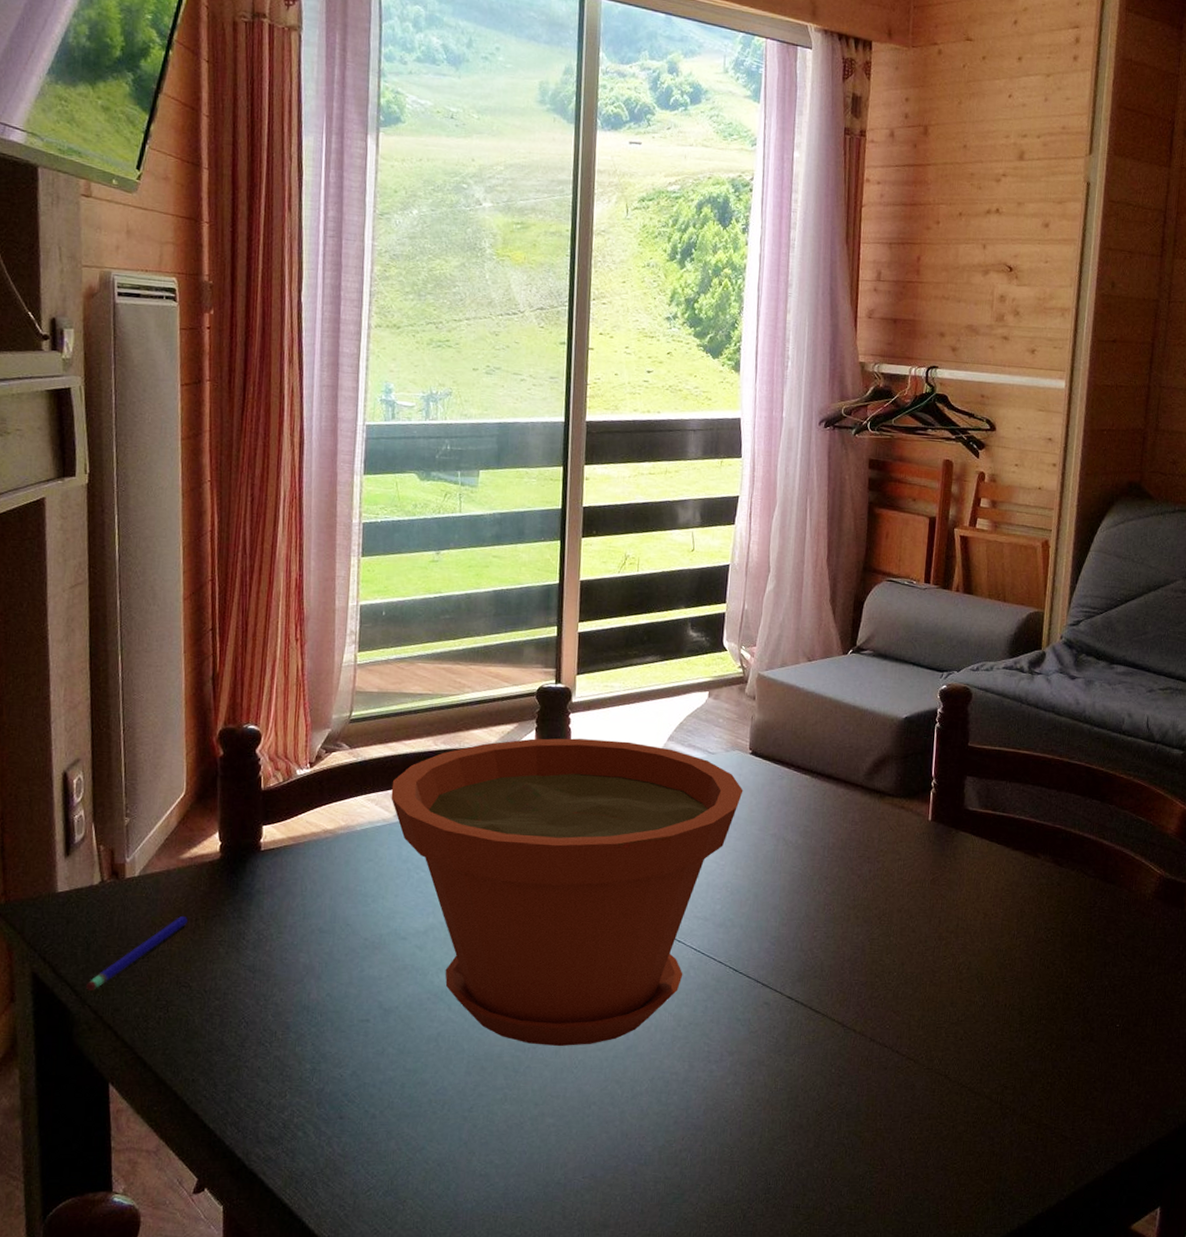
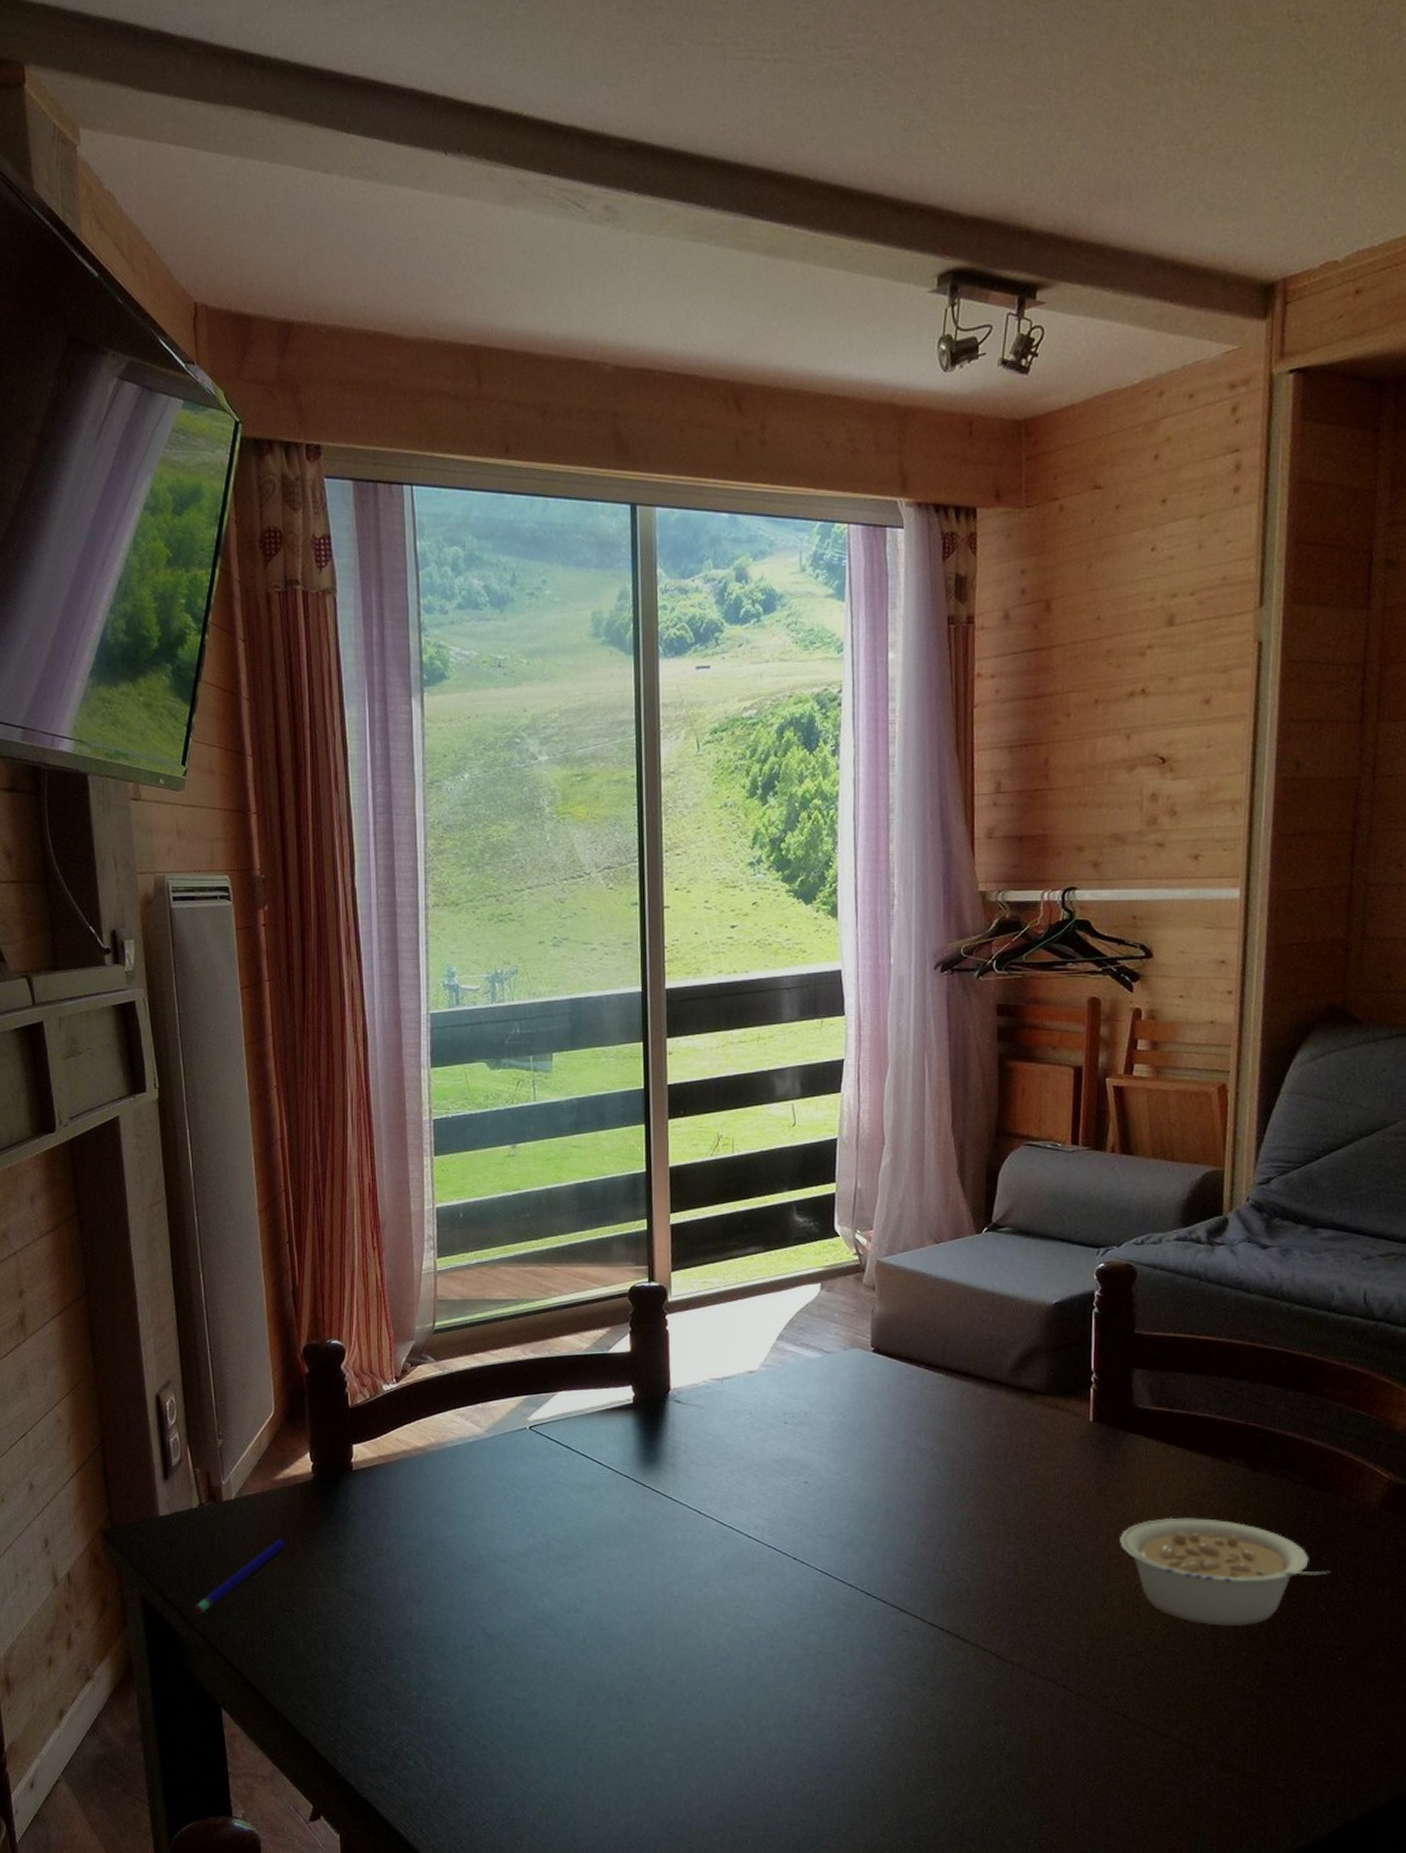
plant pot: present [391,738,744,1046] -> none [481,1341,867,1676]
legume: none [947,904,1114,998] -> present [1118,1517,1332,1626]

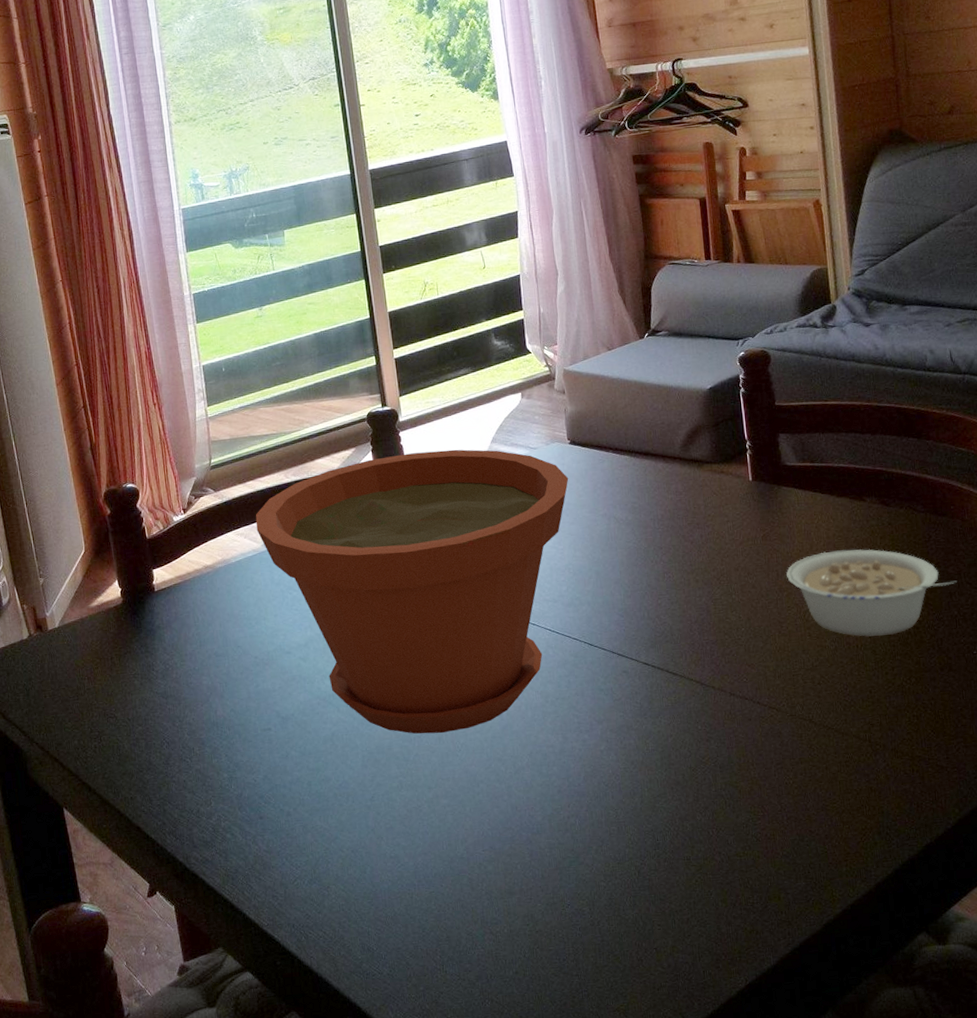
pen: present [193,1539,286,1615] -> none [31,657,105,730]
plant pot: none [481,1341,867,1676] -> present [255,449,569,734]

